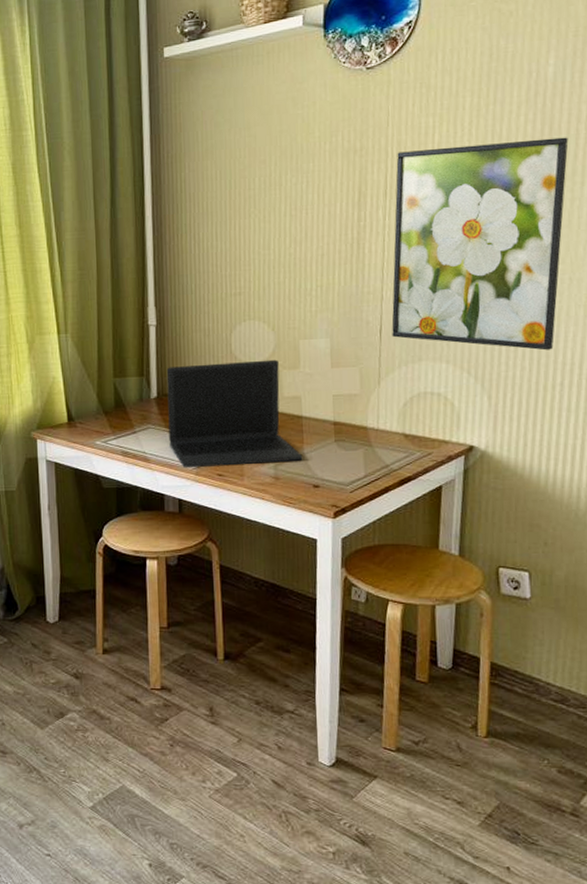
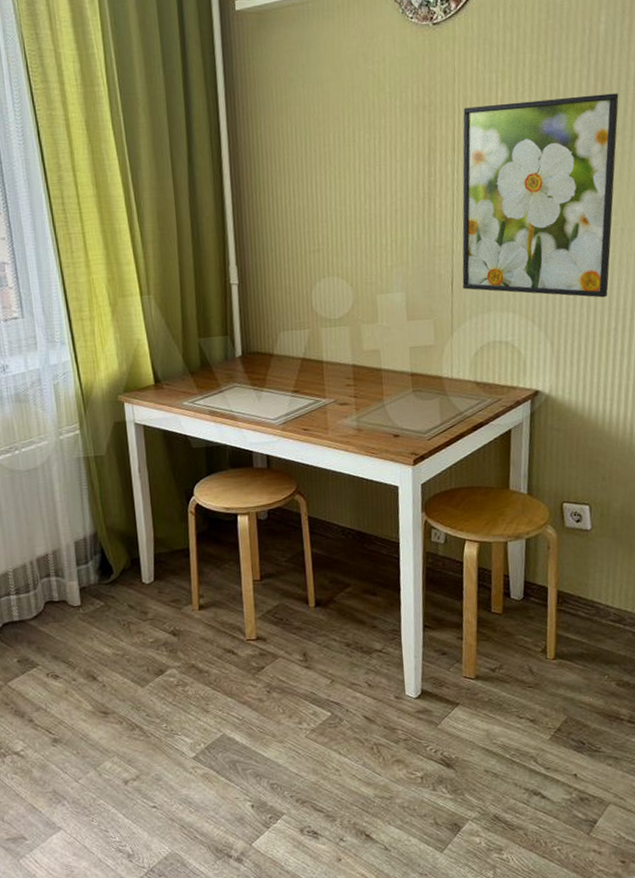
laptop: present [166,359,303,468] -> none [250,314,383,425]

